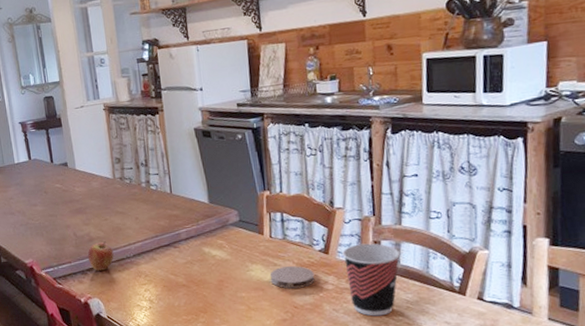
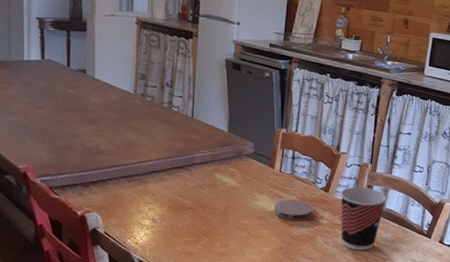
fruit: present [87,241,114,271] -> none [92,155,123,185]

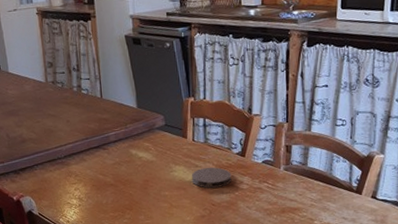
cup: present [340,186,387,251] -> none [257,147,309,213]

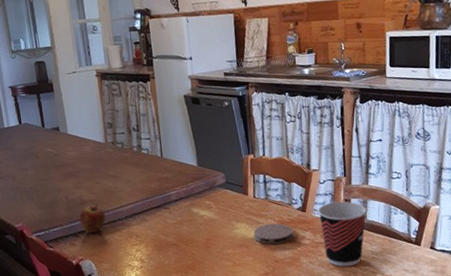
fruit: none [19,143,46,171] -> present [79,204,106,233]
cup: none [257,147,309,213] -> present [318,201,368,267]

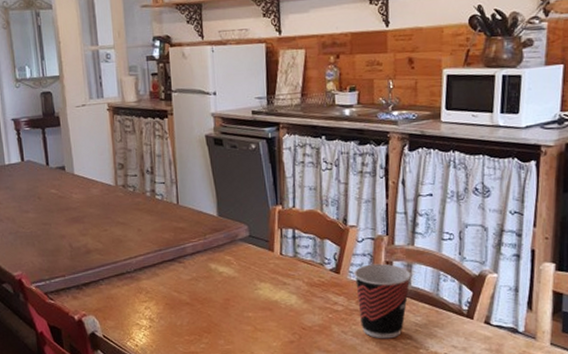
fruit: present [79,204,106,233] -> none [83,254,113,286]
coaster: present [253,223,294,245] -> none [278,285,325,309]

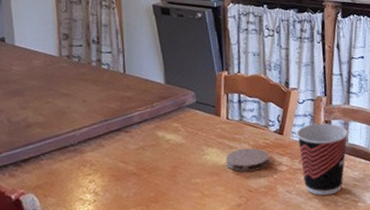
coaster: none [278,285,325,309] -> present [225,148,270,172]

